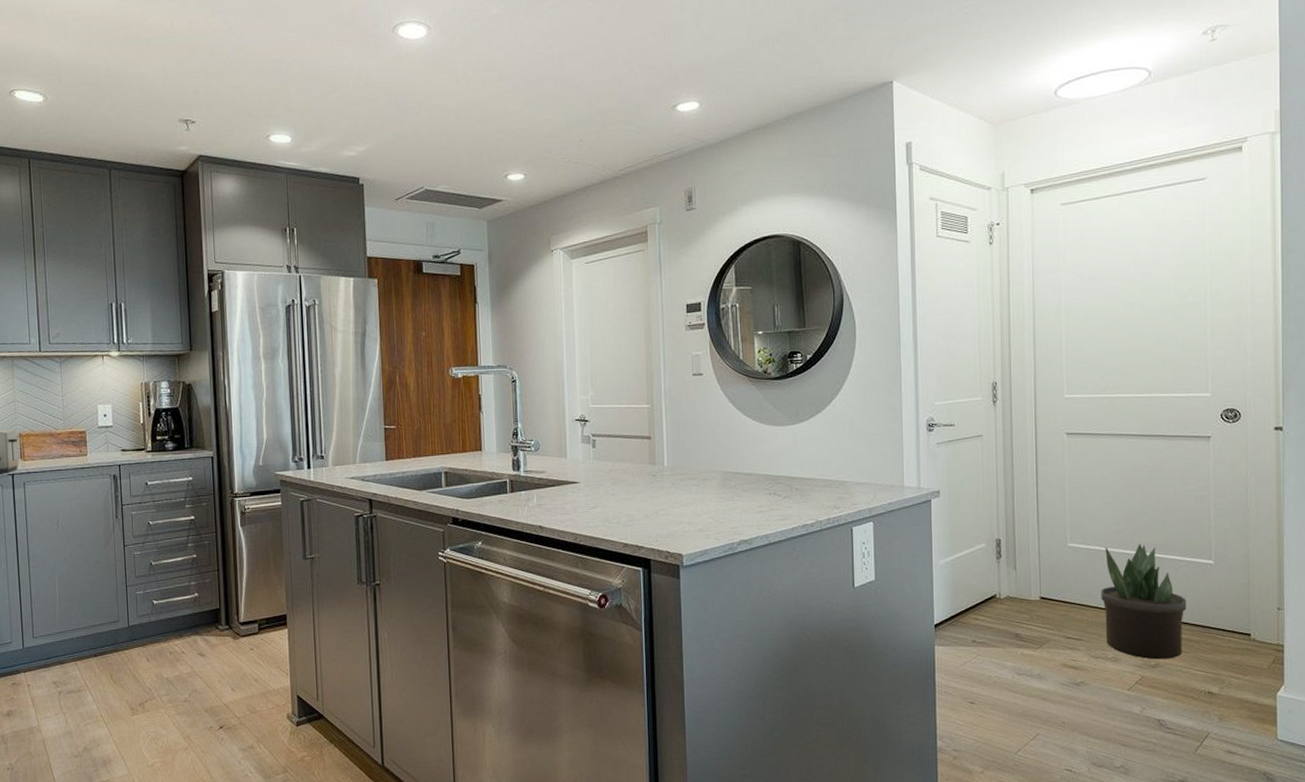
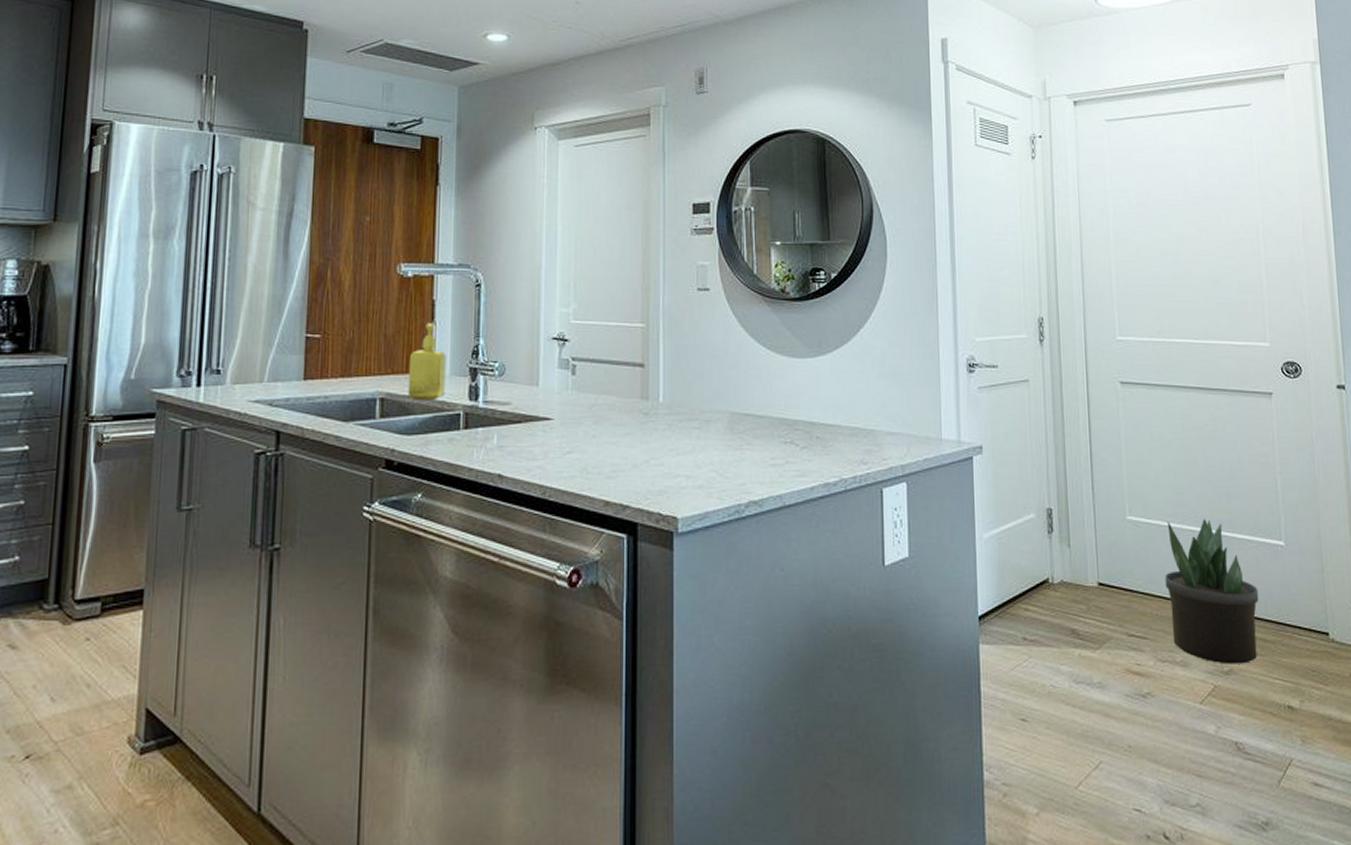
soap dispenser: none [464,413,494,473] -> present [408,323,447,401]

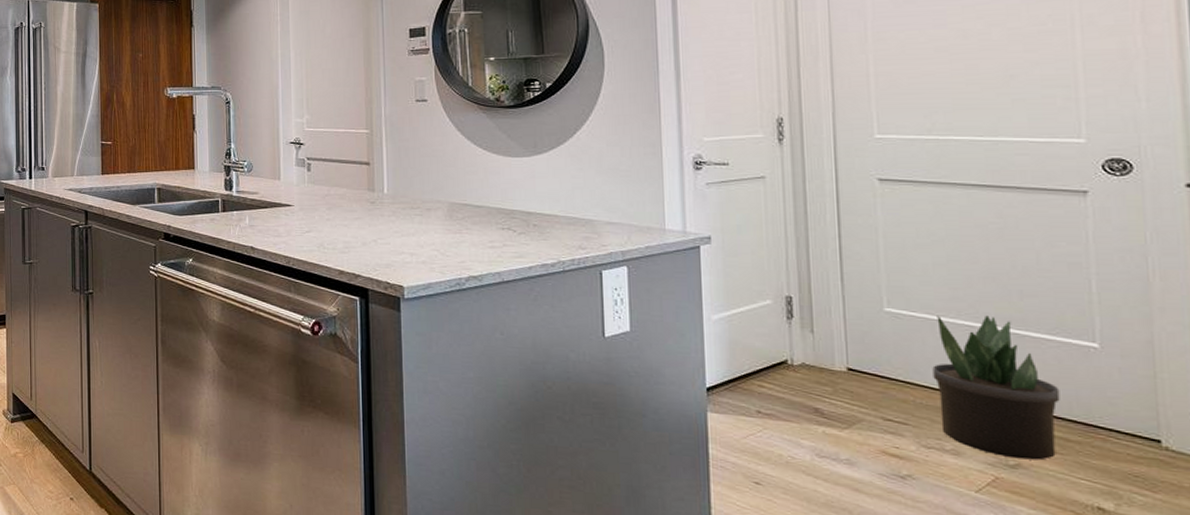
soap dispenser: present [408,323,447,401] -> none [177,132,207,190]

